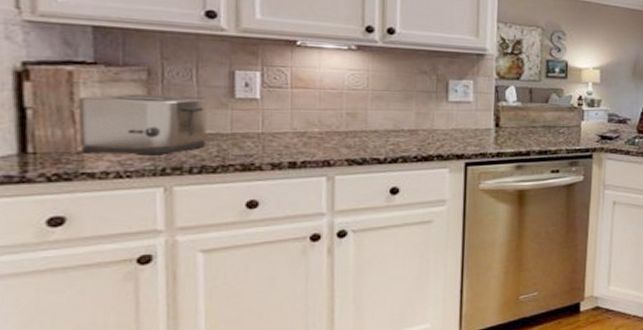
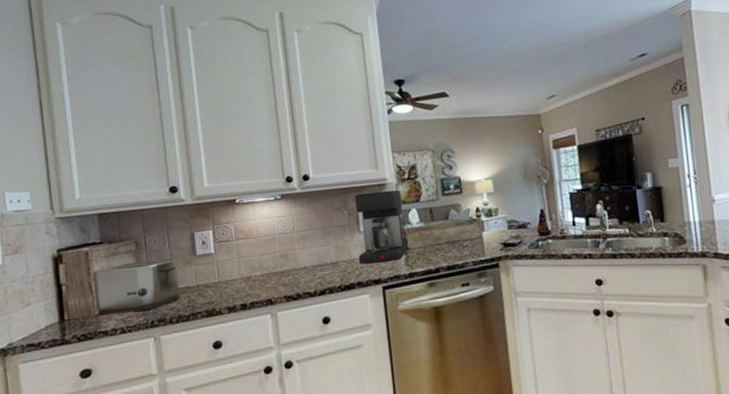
coffee maker: none [443,60,500,138] -> present [355,189,407,265]

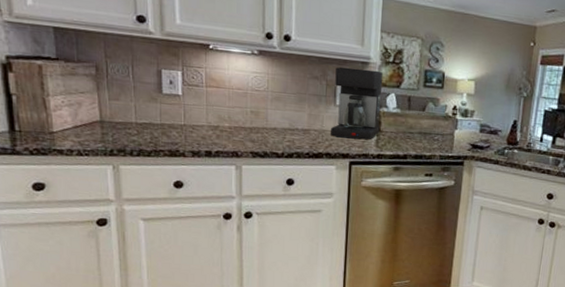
toaster: present [93,258,180,316] -> none [47,85,143,139]

